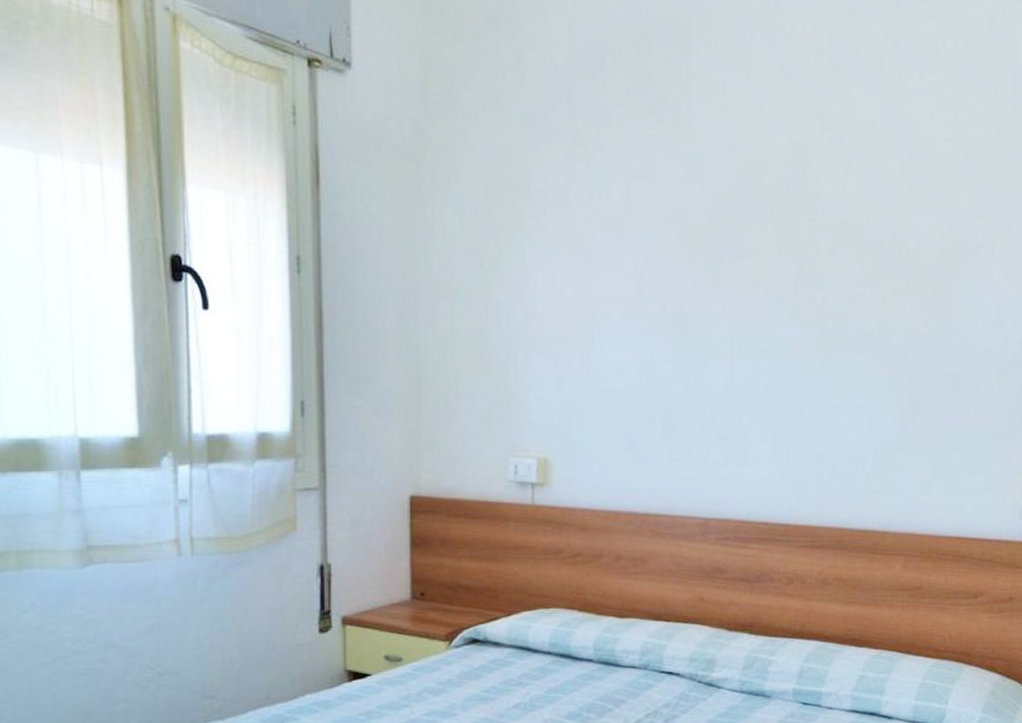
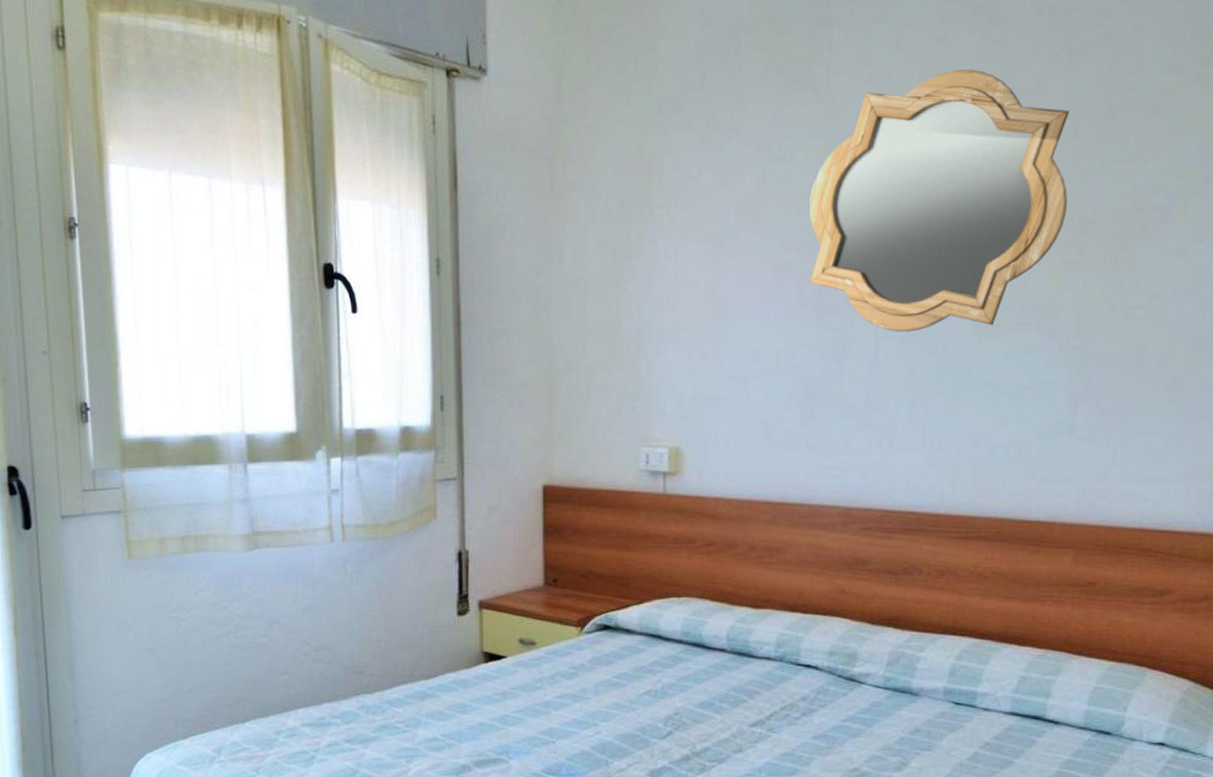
mirror: none [670,106,898,351] -> present [809,69,1070,332]

